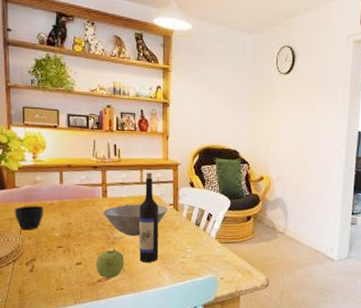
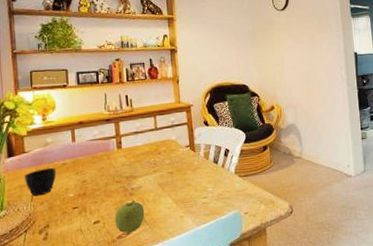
bowl: present [103,204,168,236] -> none [118,148,185,184]
wine bottle: present [139,172,159,263] -> none [156,117,180,210]

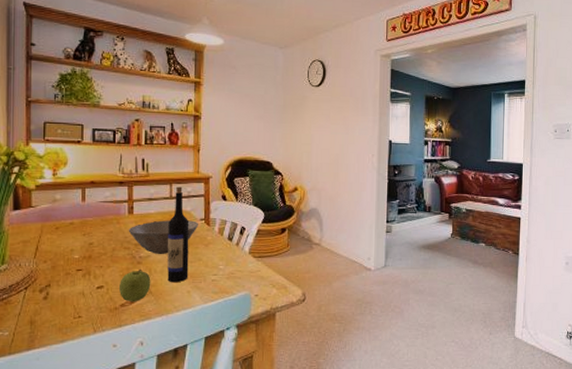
cup: present [24,167,57,197] -> none [29,225,63,254]
bowl: none [118,148,185,184] -> present [128,220,199,254]
wine bottle: none [156,117,180,210] -> present [167,186,189,283]

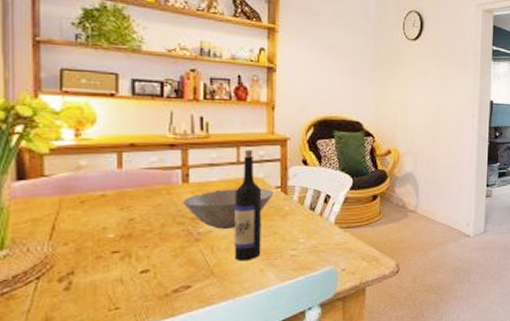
fruit: present [119,268,151,302] -> none [171,246,213,287]

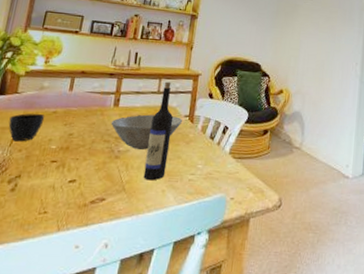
cup: none [41,198,91,234] -> present [8,113,45,142]

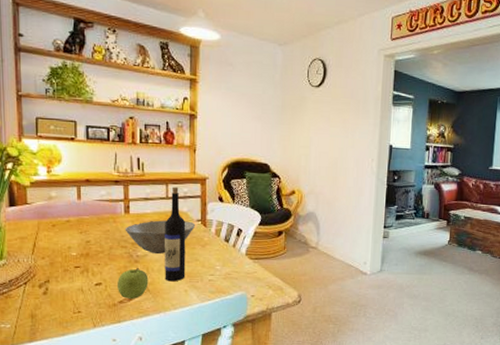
cup: present [8,113,45,142] -> none [26,222,60,250]
fruit: none [91,163,127,199] -> present [118,267,149,300]

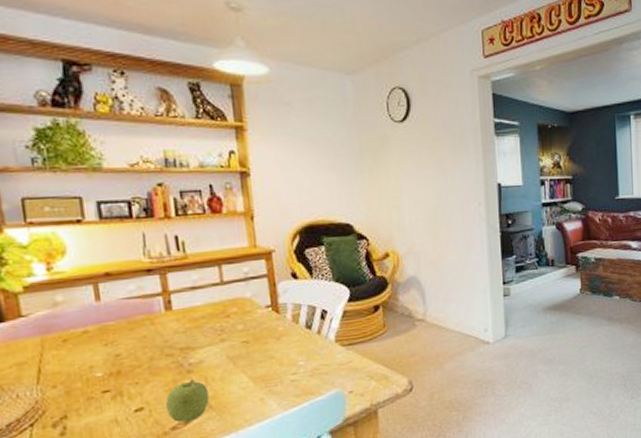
bowl: present [125,220,196,254] -> none [168,309,265,358]
wine bottle: present [165,187,186,282] -> none [222,267,259,391]

